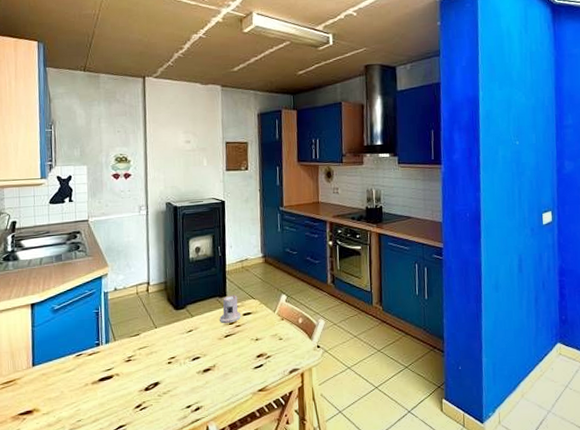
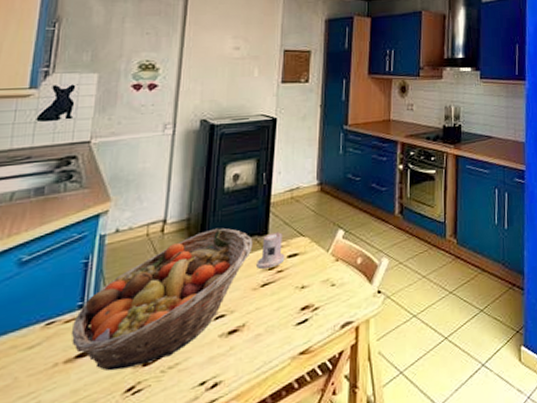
fruit basket: none [93,290,216,392] -> present [71,227,253,371]

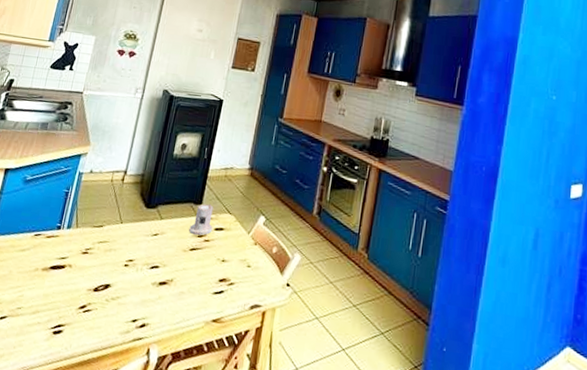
fruit basket: present [71,227,253,371] -> none [49,188,189,290]

